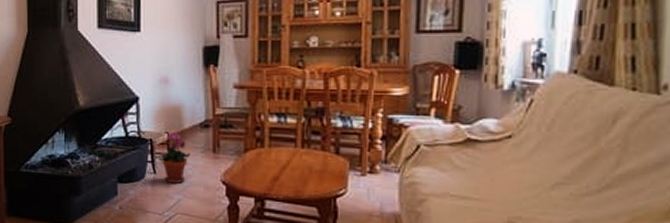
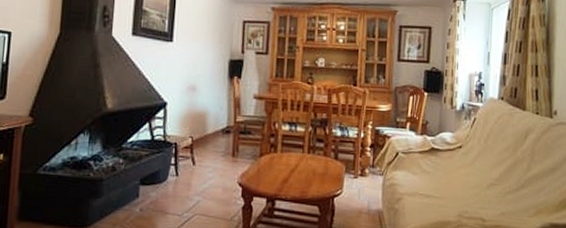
potted plant: present [159,132,191,184] -> none [182,137,212,186]

